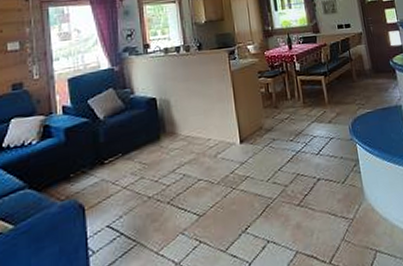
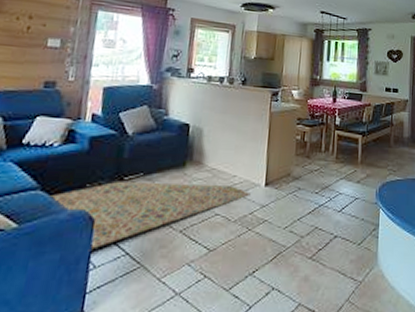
rug: none [37,149,228,239] -> present [49,182,251,251]

